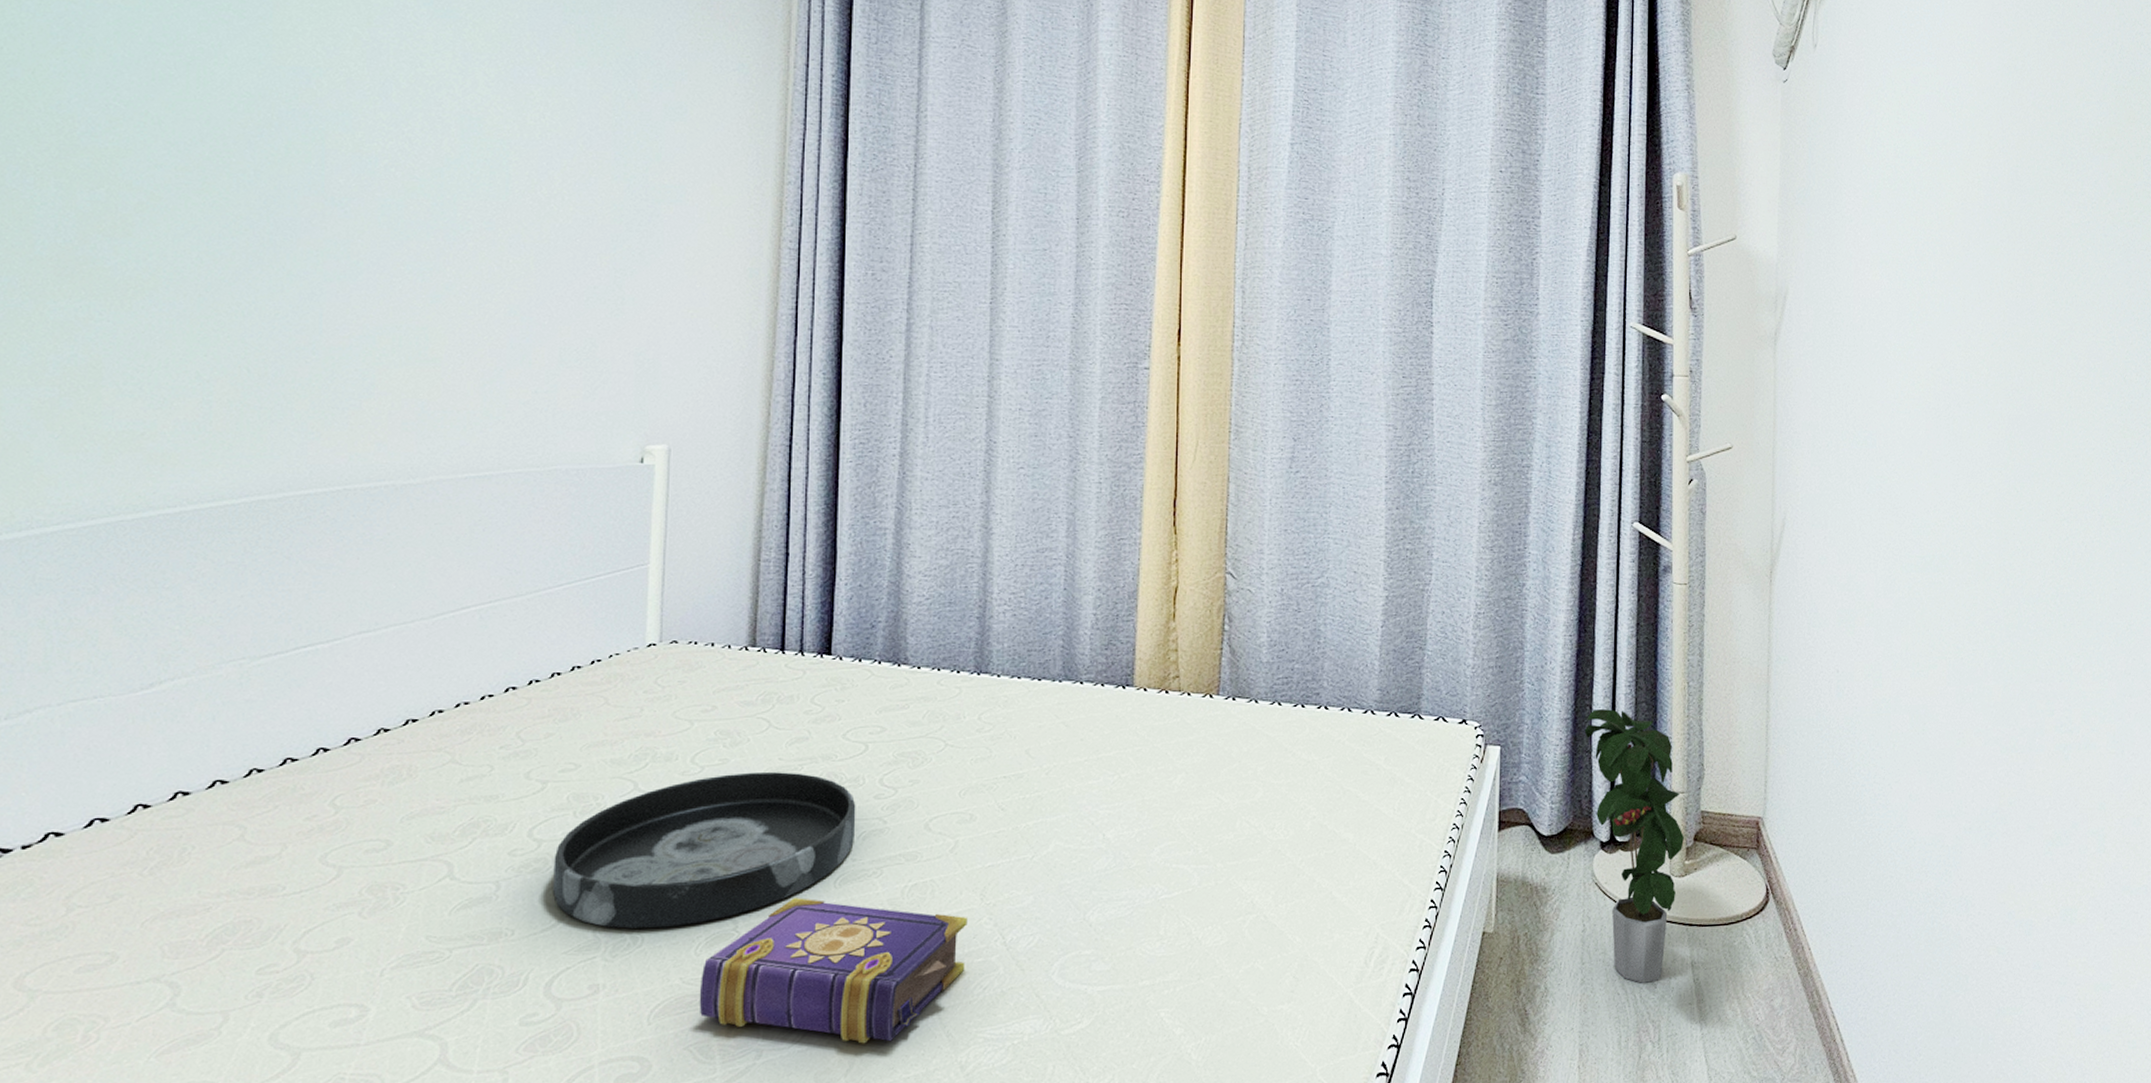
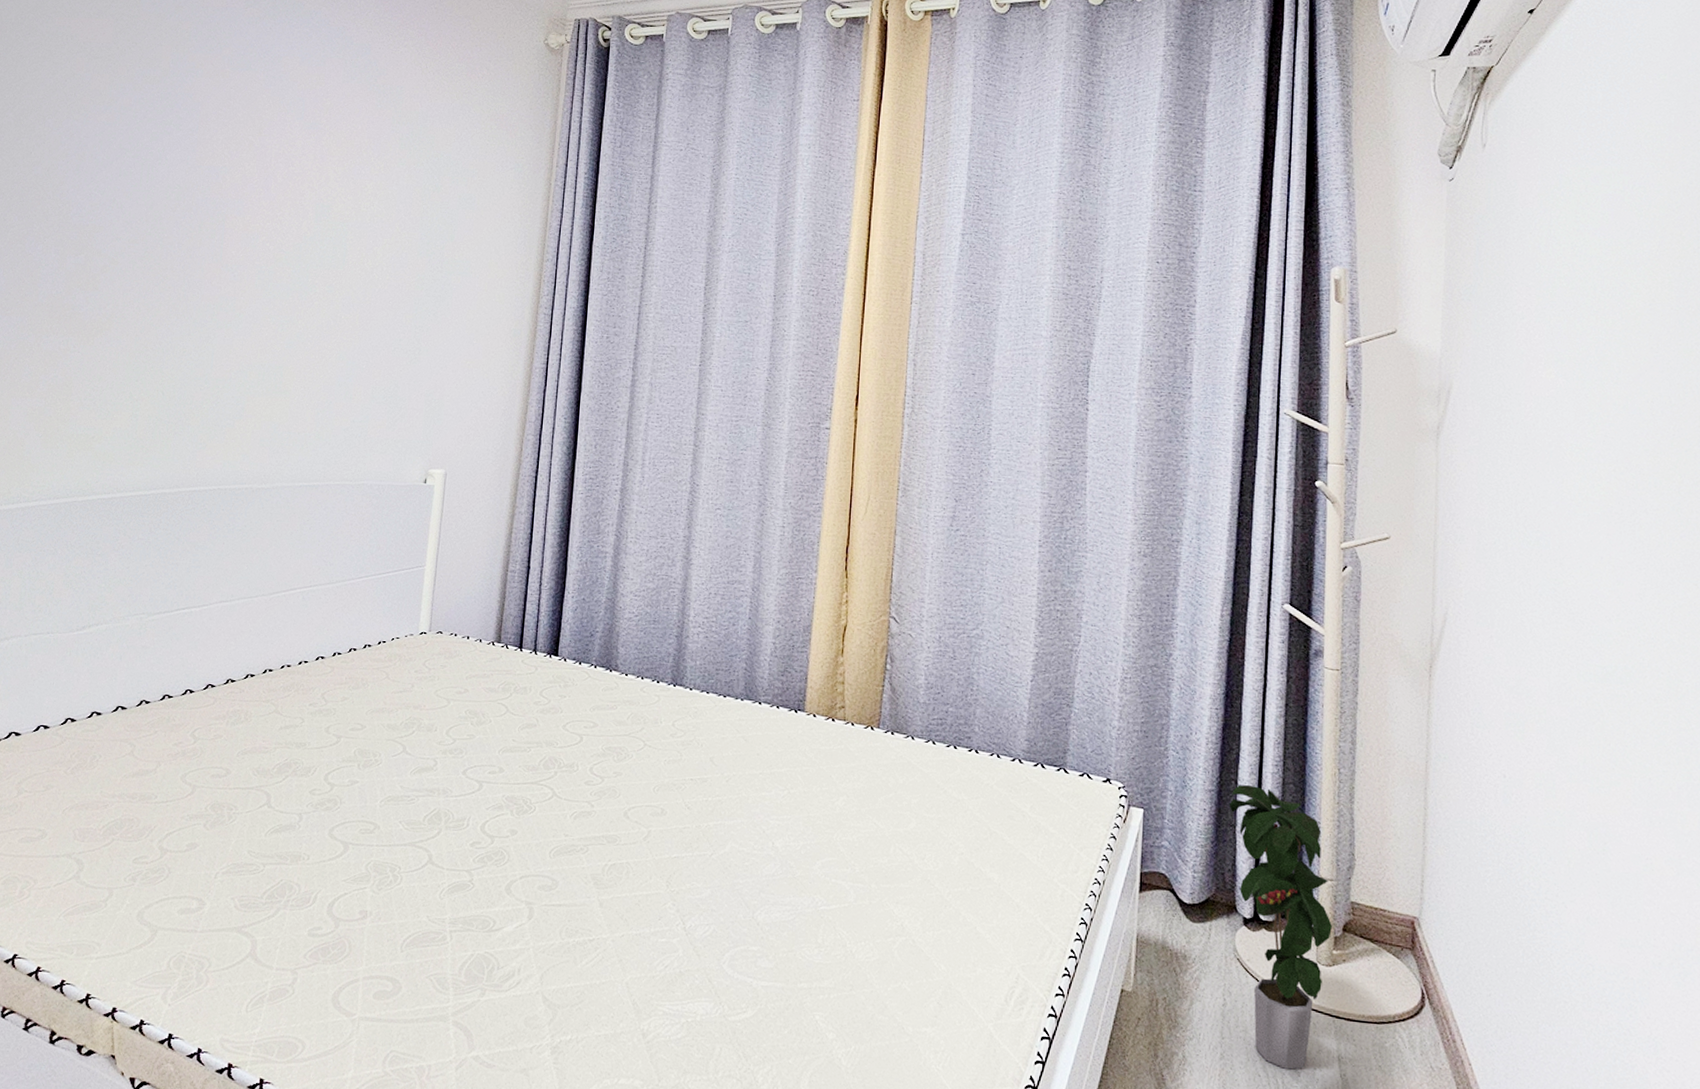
tray: present [553,772,856,930] -> none [339,748,570,872]
book: present [699,898,968,1044] -> none [440,861,655,1000]

